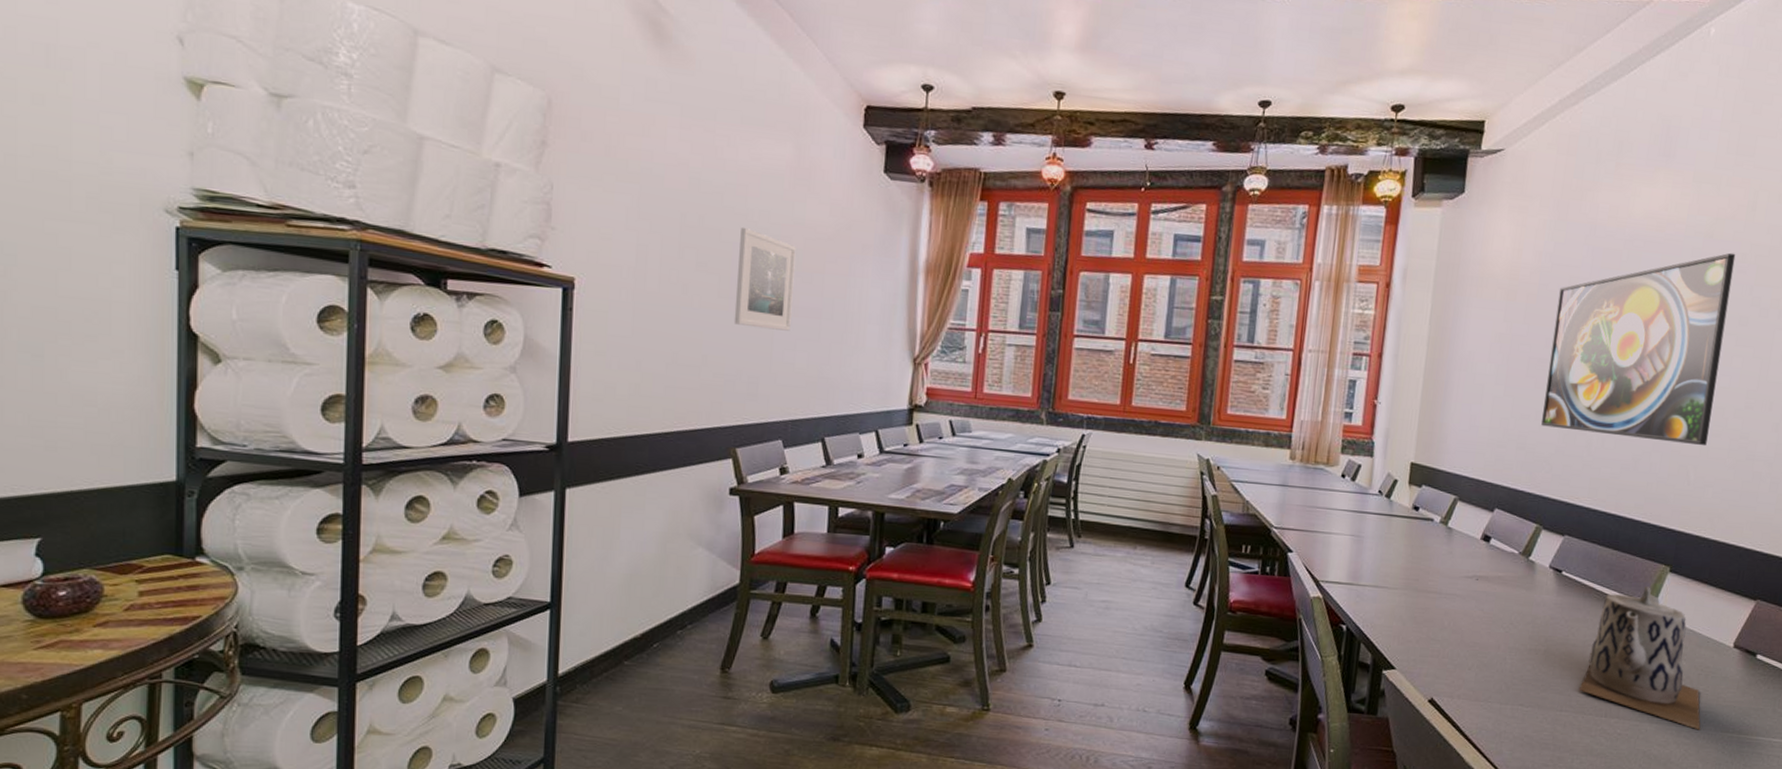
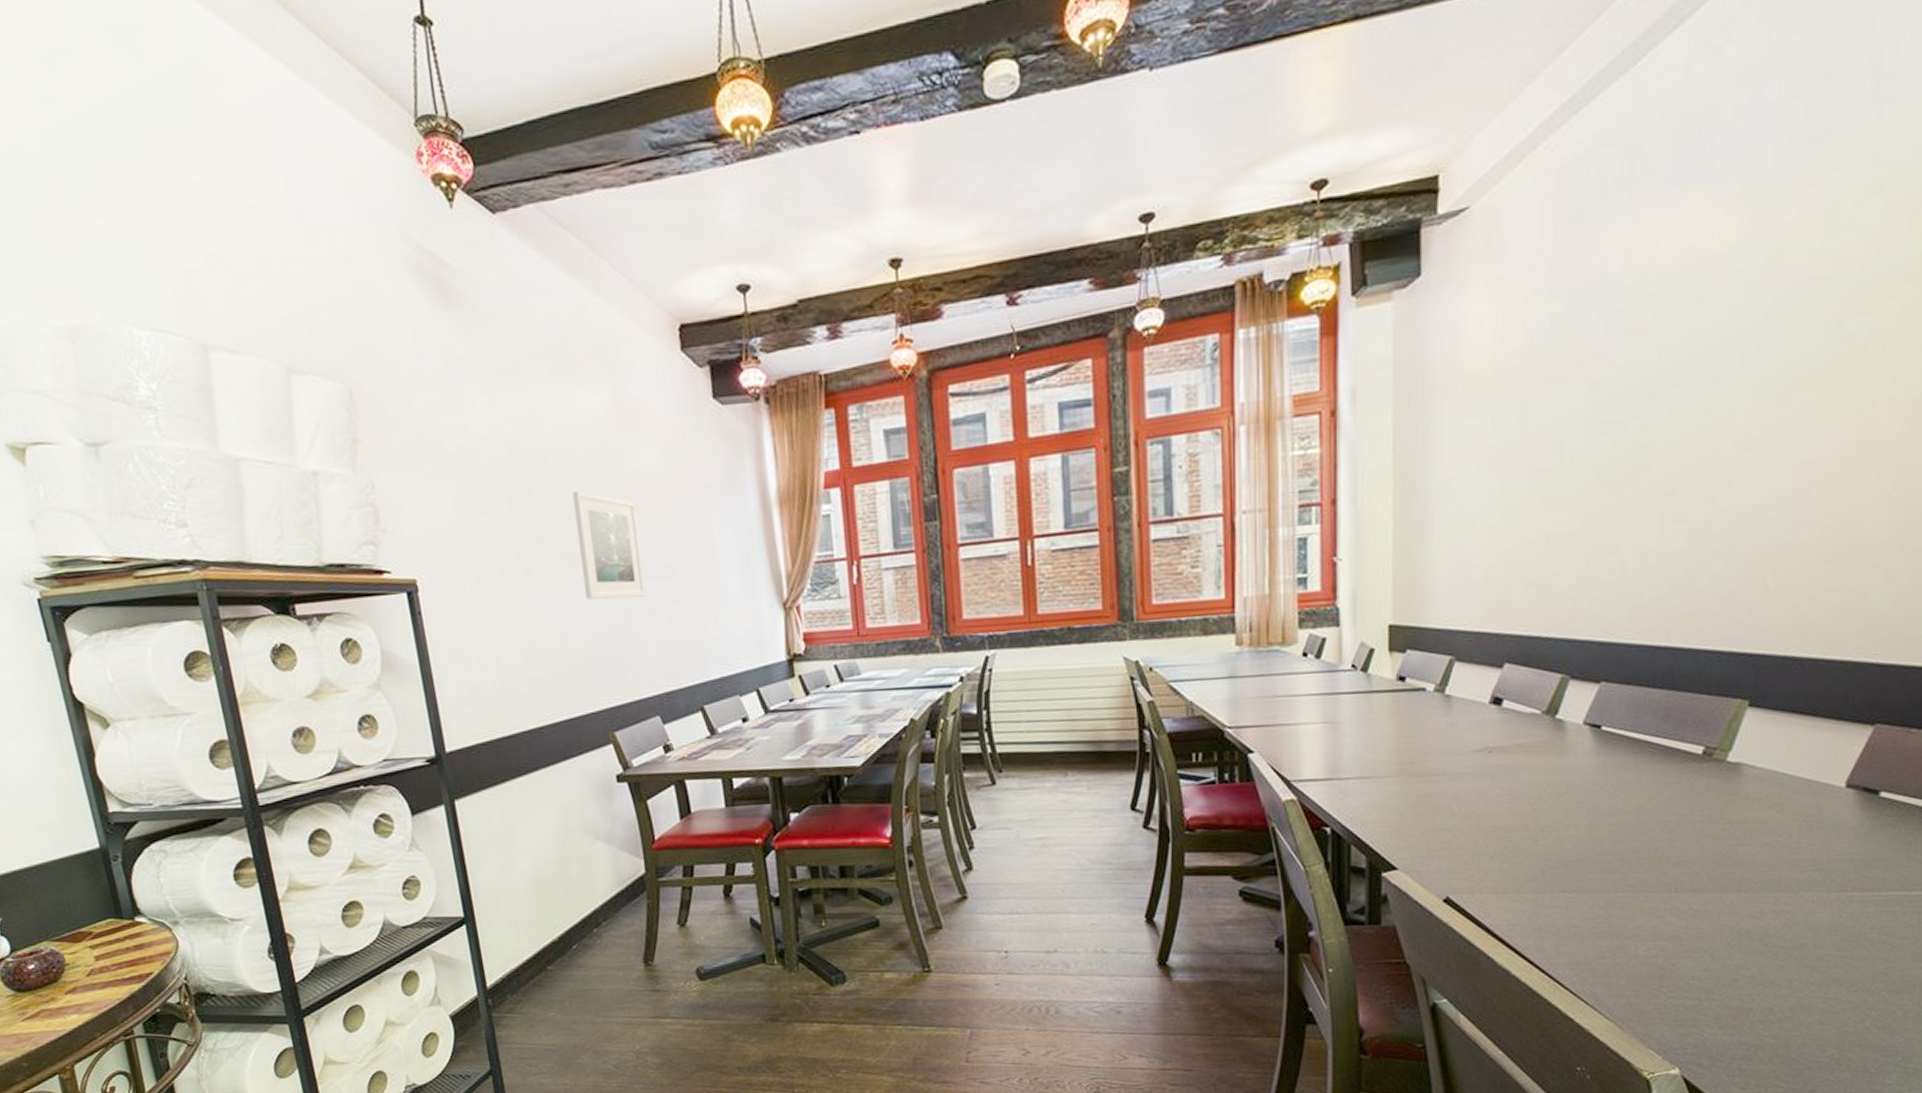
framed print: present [1541,253,1736,446] -> none [1556,278,1813,553]
teapot: present [1578,586,1701,731] -> none [1637,729,1807,894]

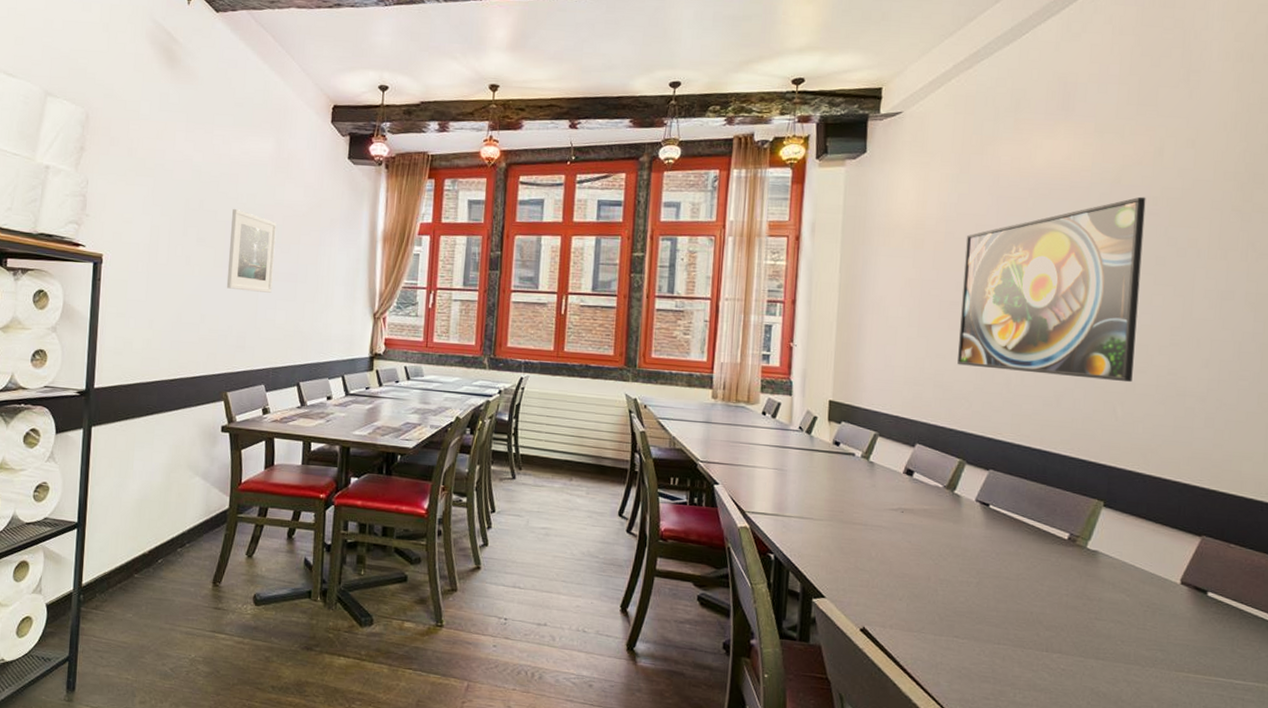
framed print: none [1556,278,1813,553] -> present [957,196,1146,383]

